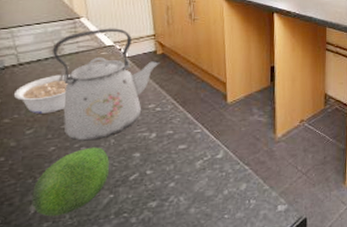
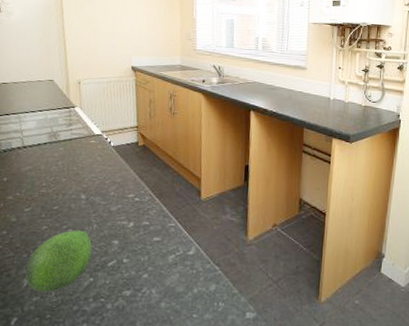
legume: present [13,67,71,114] -> none [17,152,64,194]
kettle: present [52,28,160,141] -> none [50,118,141,224]

